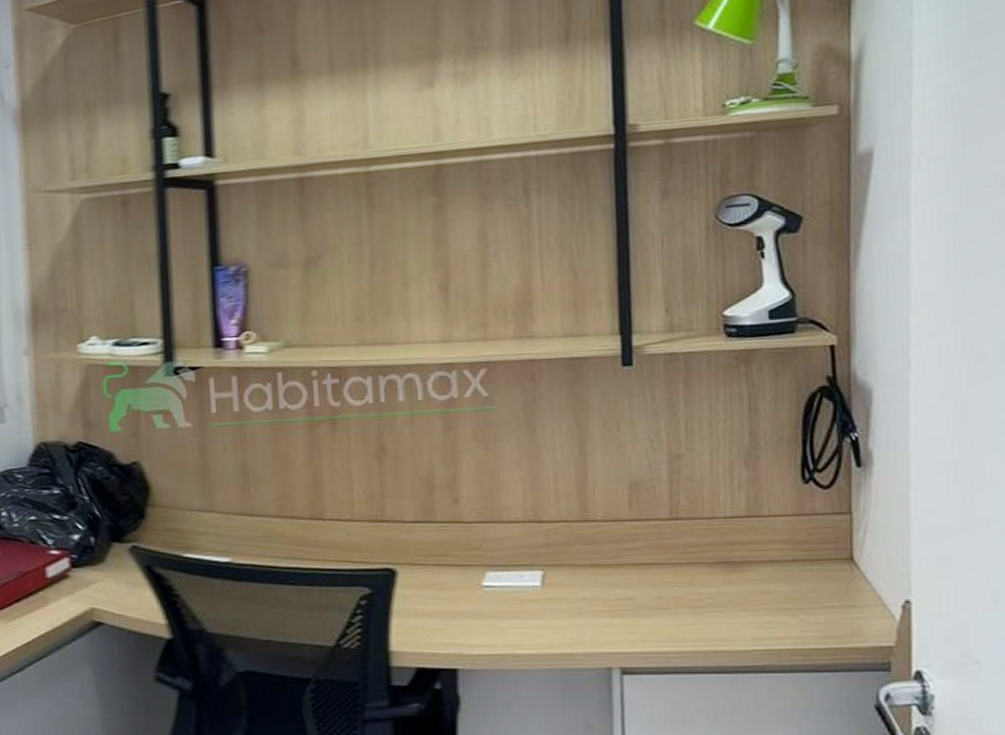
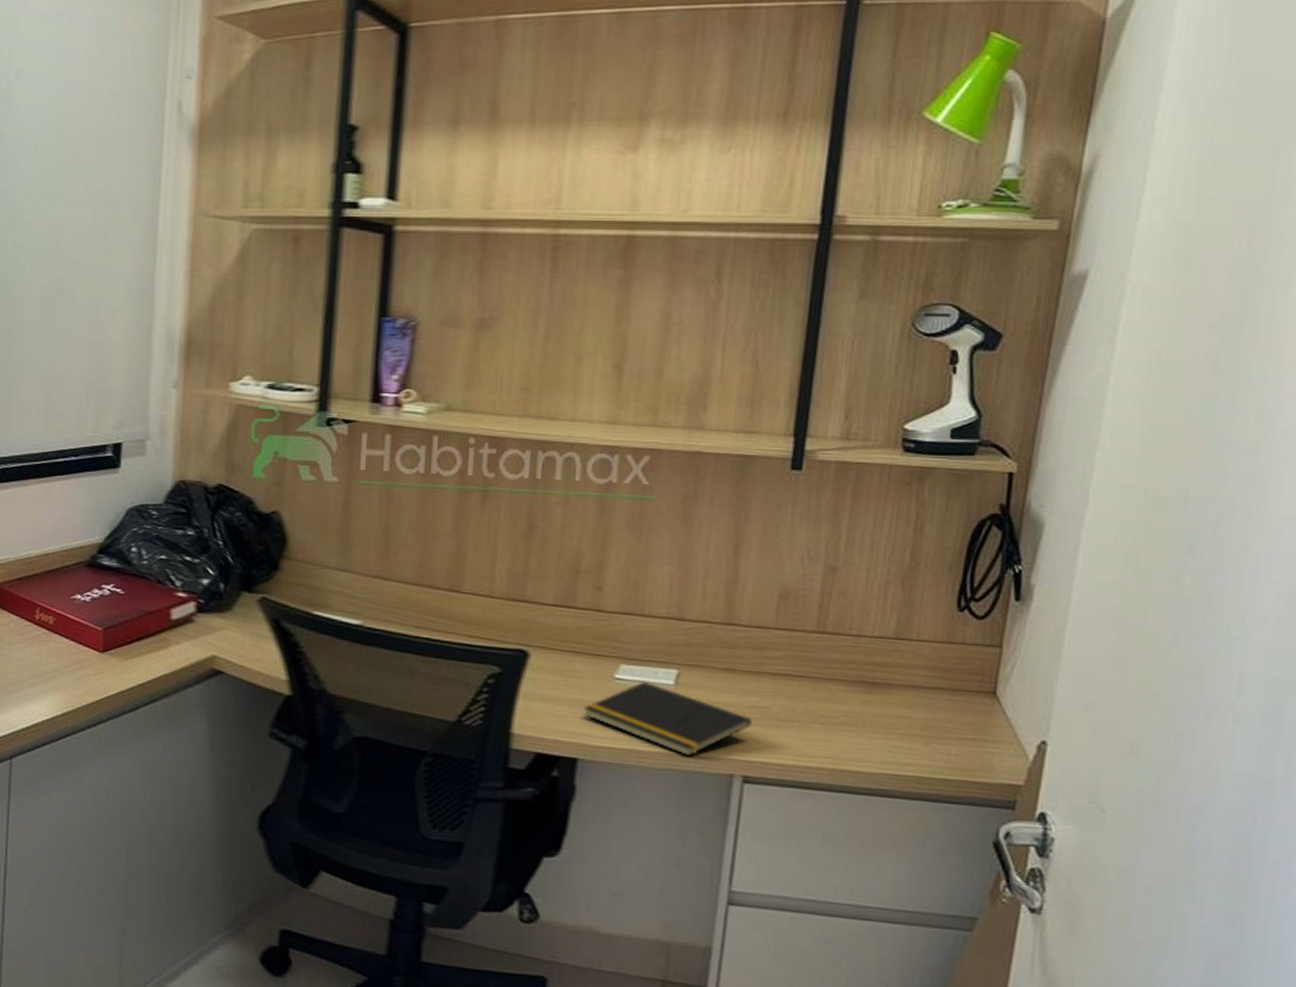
notepad: none [456,586,622,654] -> present [583,682,753,756]

